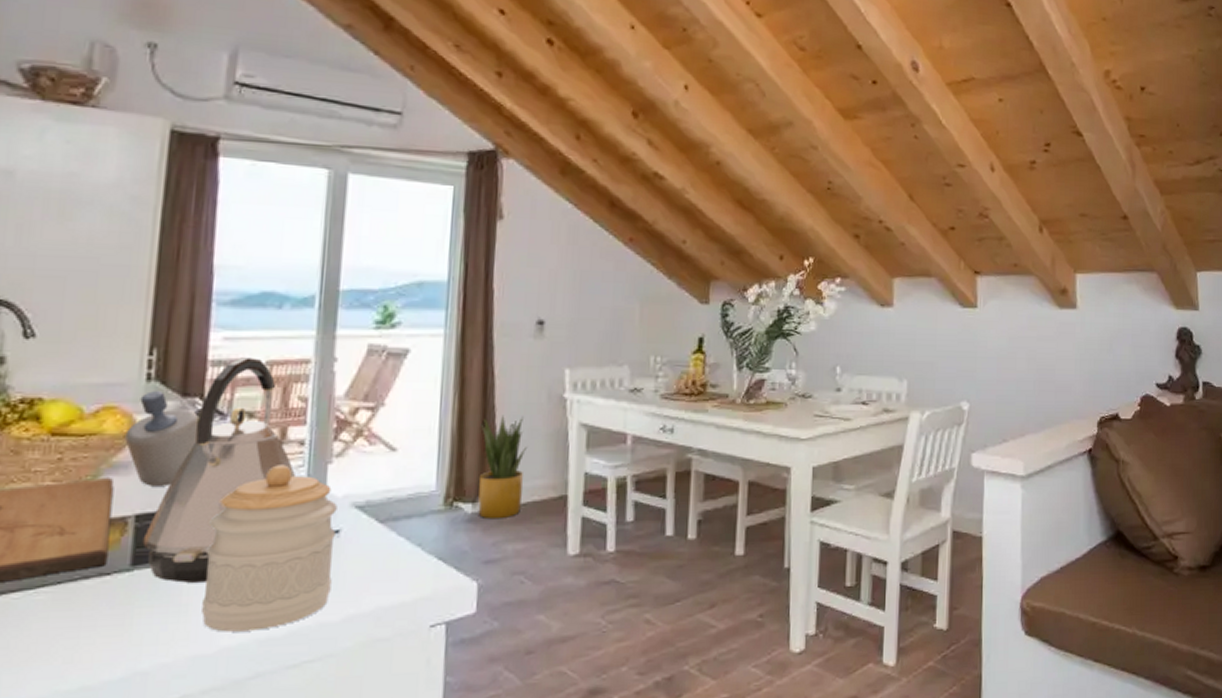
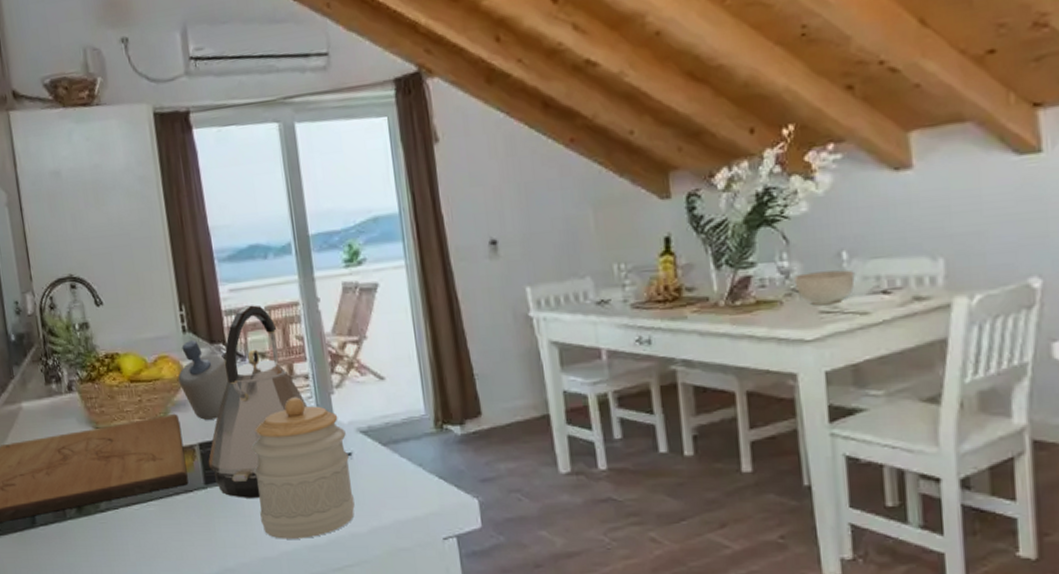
planter: present [478,416,528,520] -> none [454,338,506,440]
bowl: none [798,381,844,410] -> present [794,270,855,306]

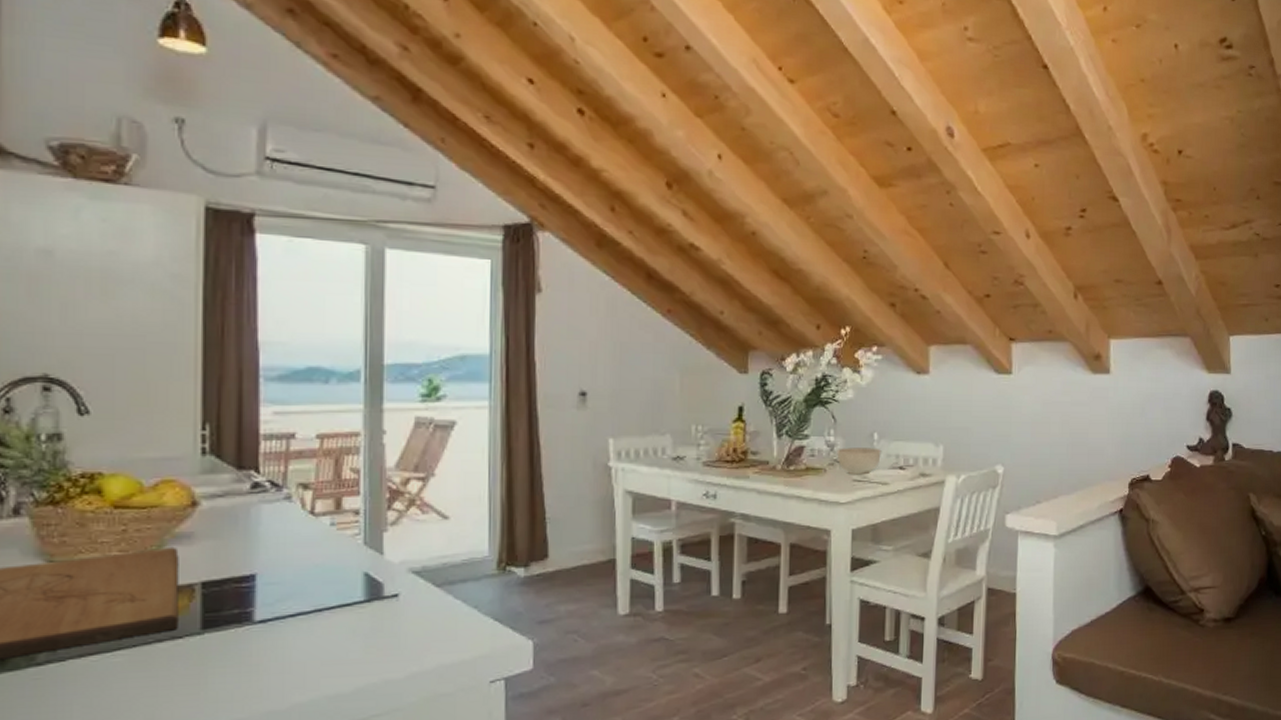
soap dispenser: present [178,339,229,420] -> none [185,463,256,555]
kettle: present [208,305,307,498] -> none [210,431,352,645]
jar: present [251,397,355,539] -> none [272,533,395,690]

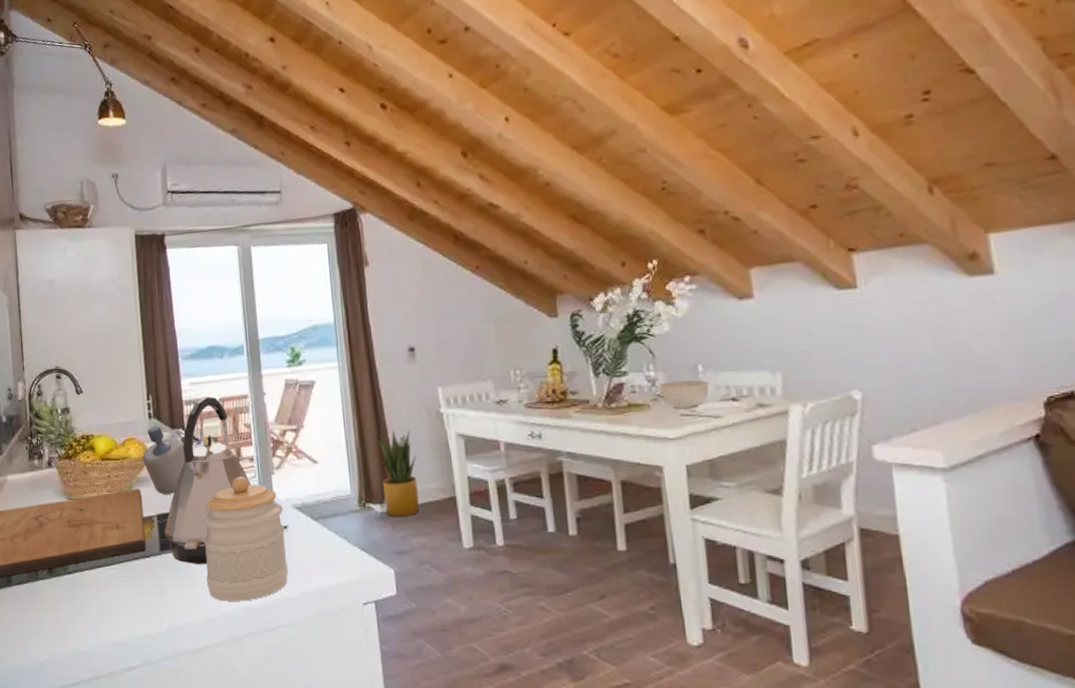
soap dispenser: none [185,463,256,555] -> present [142,424,186,494]
kettle: none [210,431,352,645] -> present [164,396,251,564]
jar: none [272,533,395,690] -> present [202,476,288,601]
planter: none [529,484,576,583] -> present [377,430,419,518]

